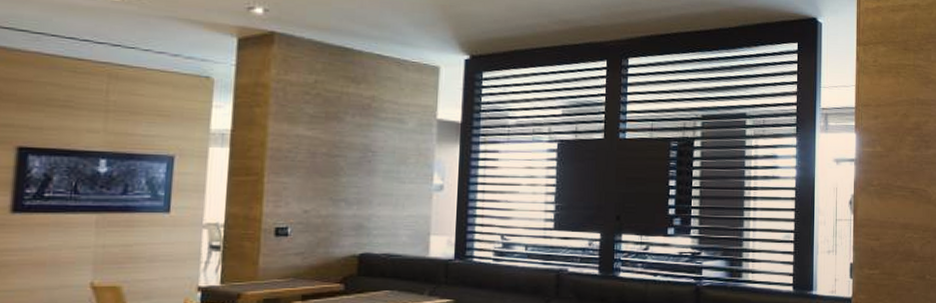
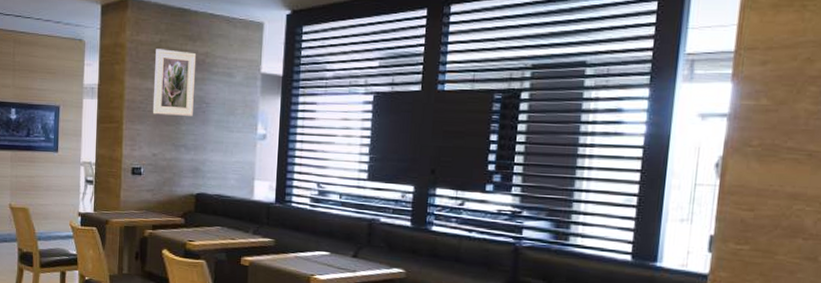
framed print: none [303,90,361,166] -> present [152,49,197,116]

